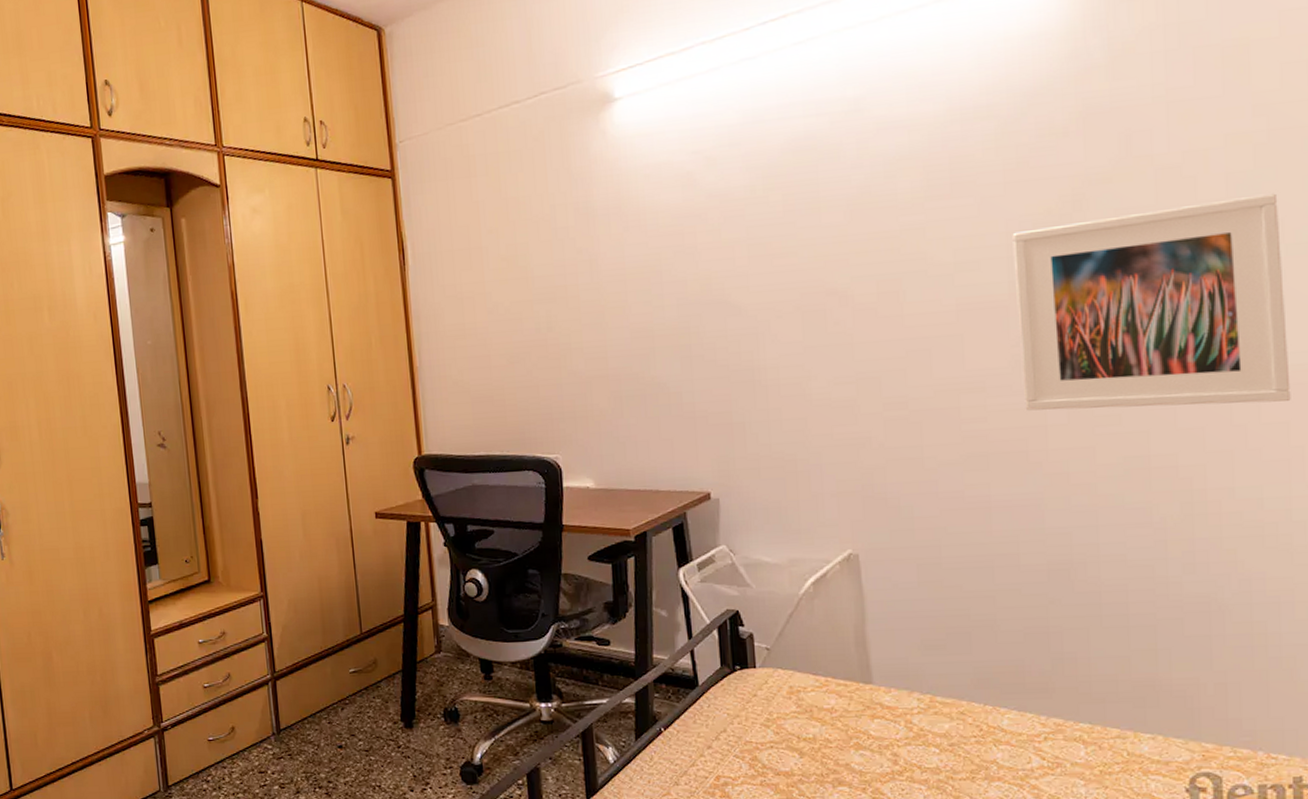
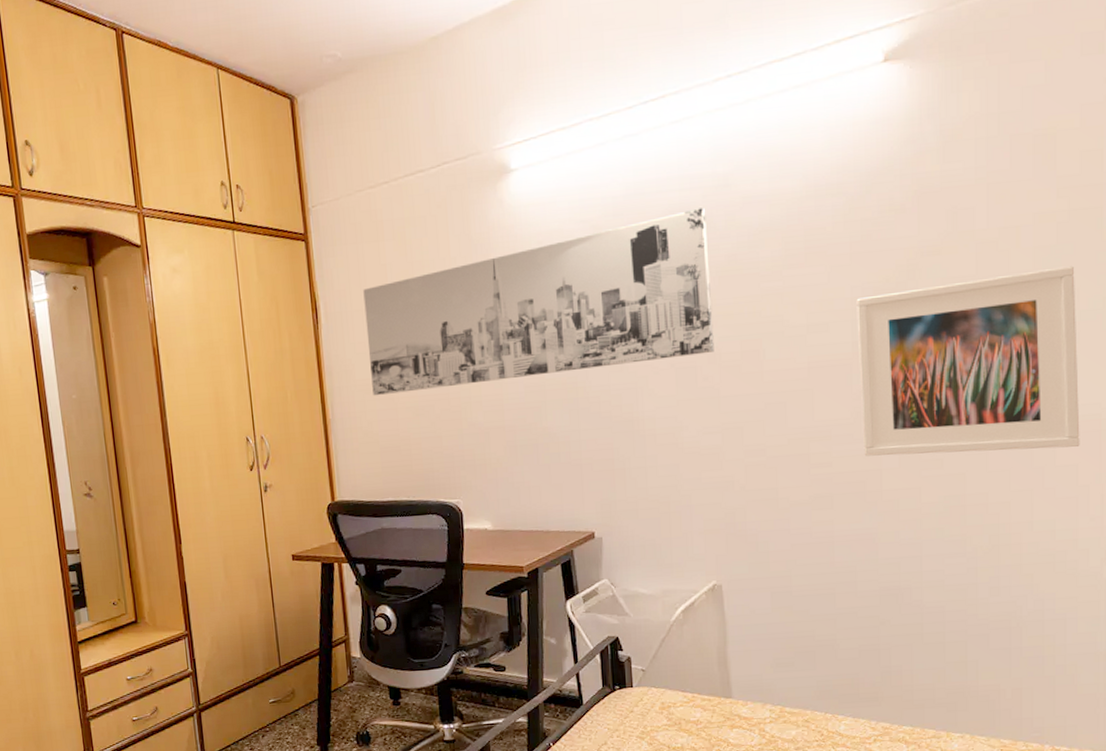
wall art: none [453,135,846,342] -> present [363,207,714,396]

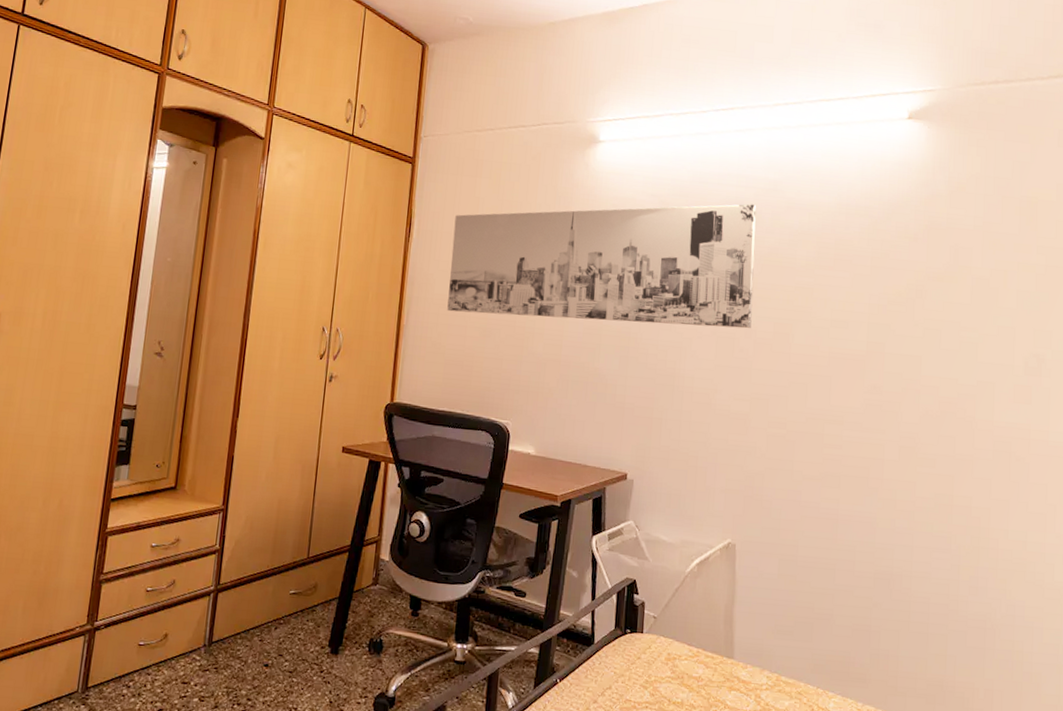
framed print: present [856,266,1080,456] -> none [870,305,1050,468]

